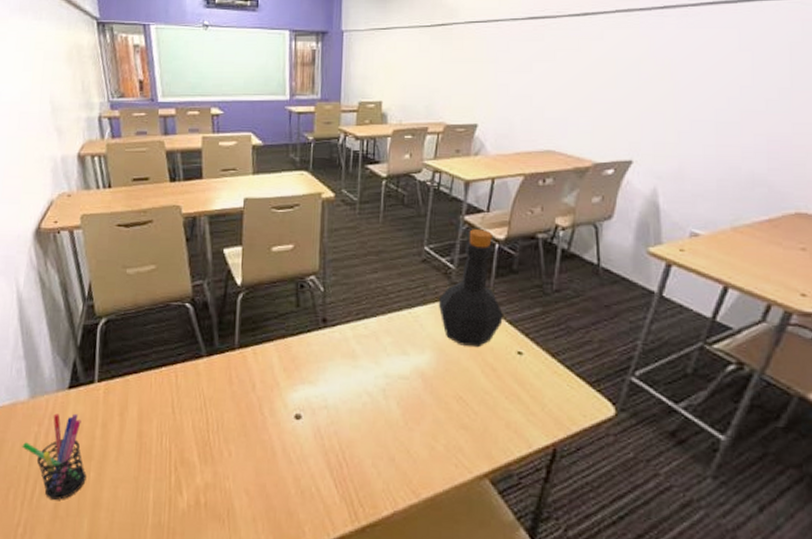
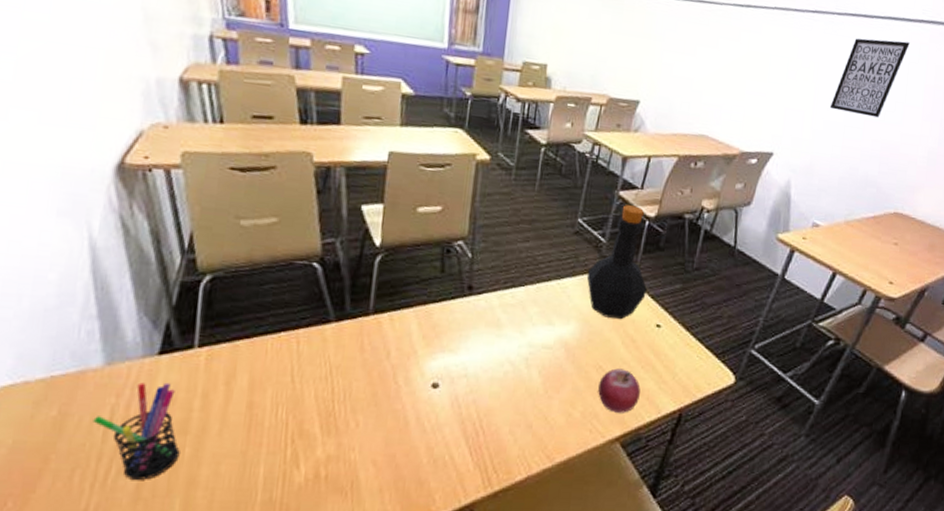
fruit: none [461,399,506,447] -> present [598,368,641,413]
wall art: none [696,21,789,109] -> present [830,38,910,118]

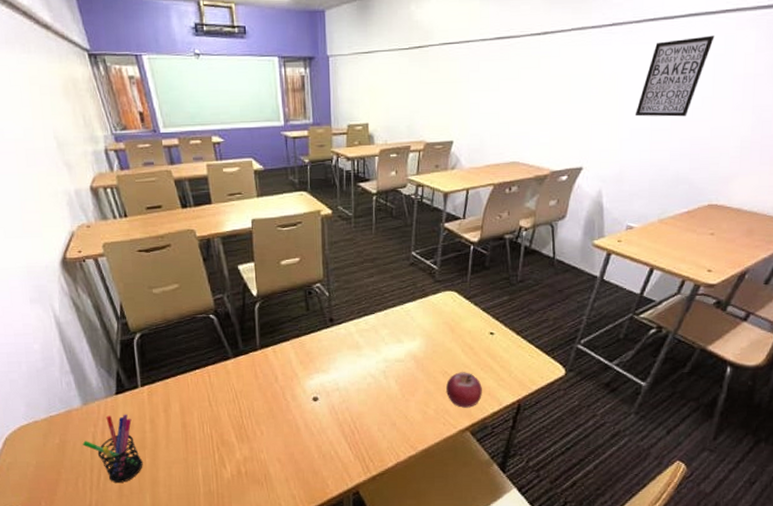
bottle: present [586,205,647,320] -> none [425,234,478,332]

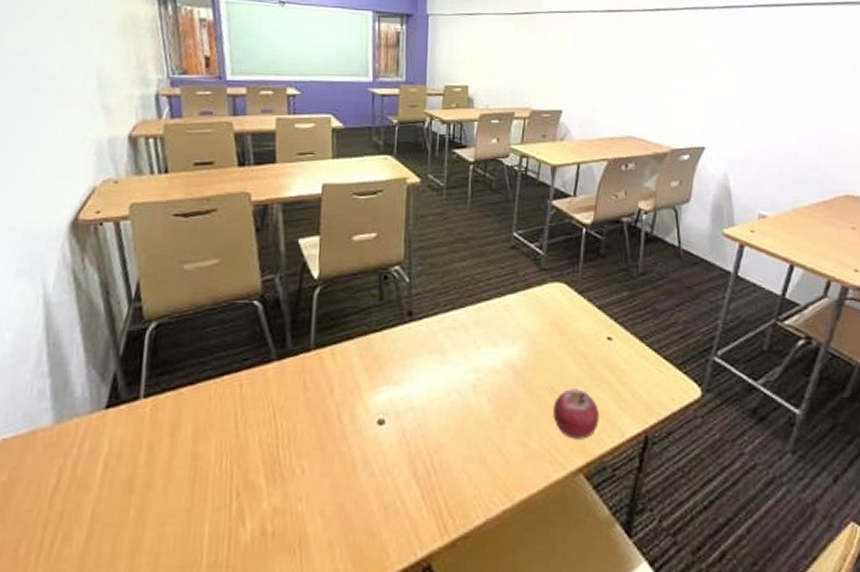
pen holder: present [82,414,143,484] -> none [40,438,125,549]
wall art: present [636,35,715,117] -> none [756,24,828,101]

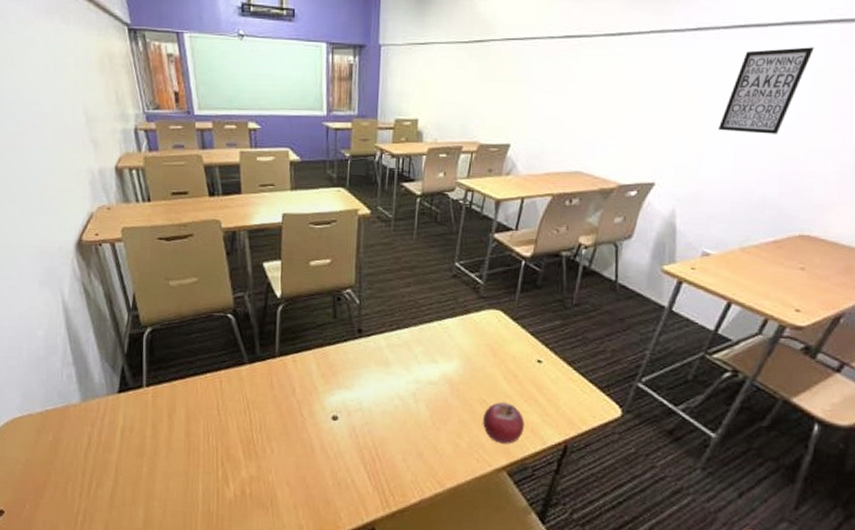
wall art: none [756,24,828,101] -> present [719,47,814,134]

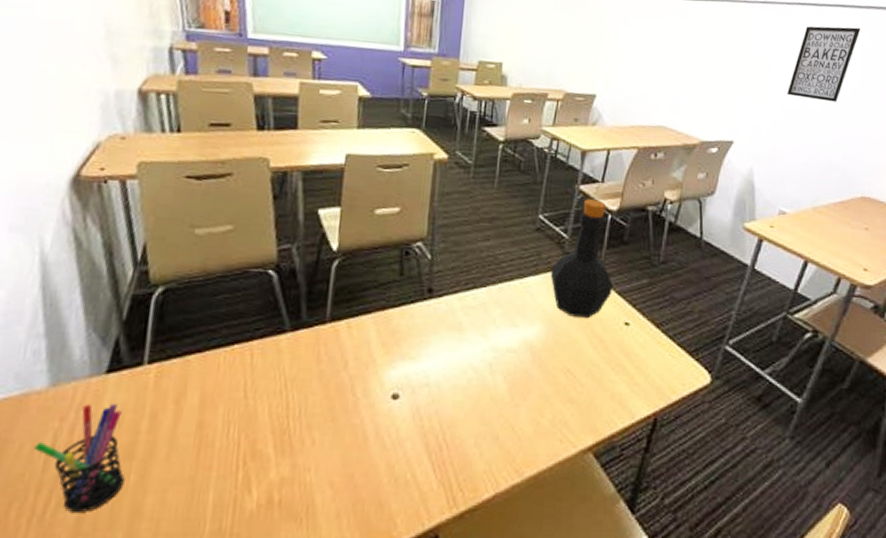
pen holder: none [77,415,139,493] -> present [34,403,125,514]
bottle: none [466,247,526,357] -> present [550,199,613,319]
fruit: present [483,402,524,444] -> none [567,371,612,420]

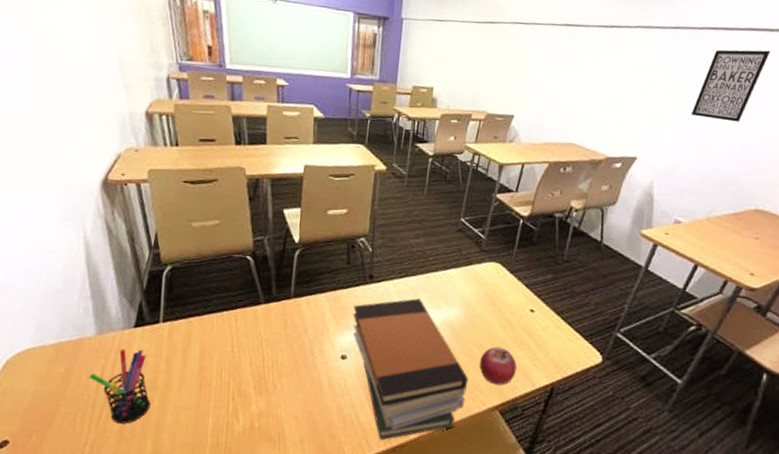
book stack: none [406,315,554,505] -> present [352,298,469,441]
bottle: present [550,199,613,319] -> none [468,206,522,305]
fruit: none [567,371,612,420] -> present [479,346,517,385]

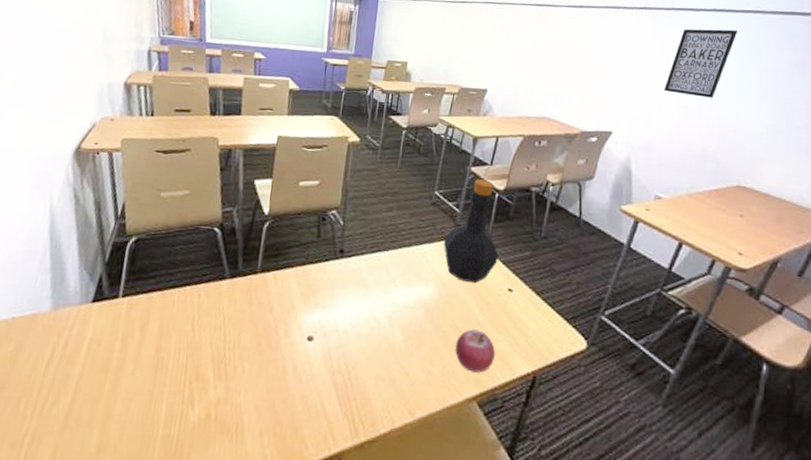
pen holder: present [89,349,151,424] -> none [38,325,102,411]
book stack: present [352,298,469,441] -> none [320,275,444,435]
bottle: none [468,206,522,305] -> present [443,179,498,284]

